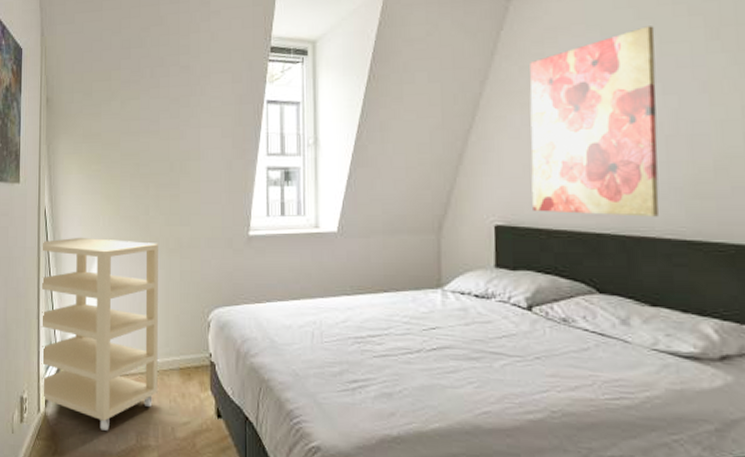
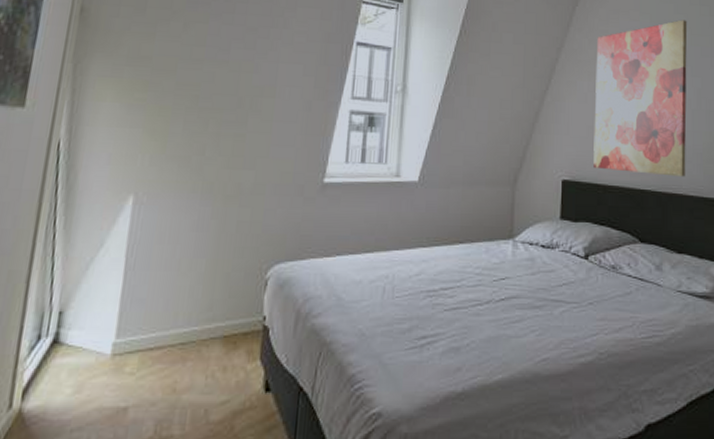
shelving unit: present [40,237,158,431] -> none [17,178,212,424]

